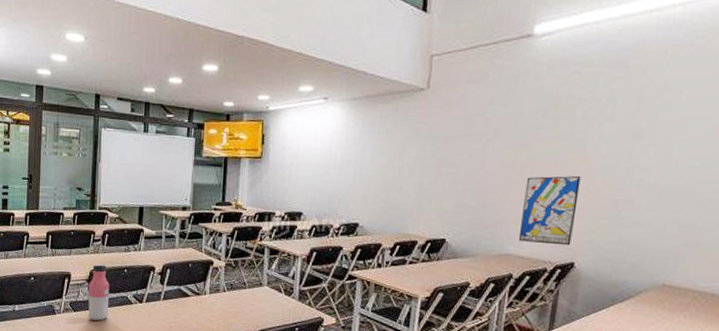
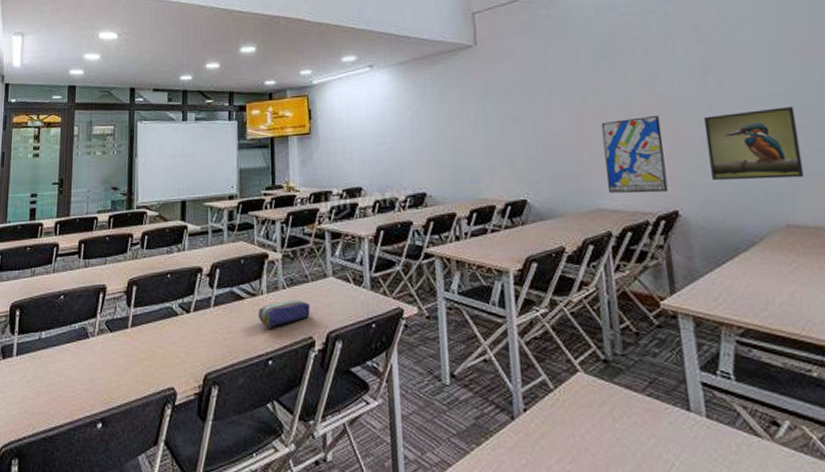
water bottle: present [88,264,110,321] -> none [127,271,151,340]
pencil case: none [200,301,245,321] -> present [258,299,310,326]
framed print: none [611,181,704,246] -> present [703,107,805,181]

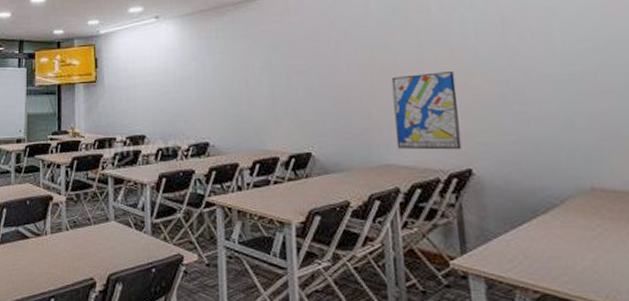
pencil case: present [258,299,310,326] -> none [41,241,92,266]
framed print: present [703,107,805,181] -> none [502,65,613,140]

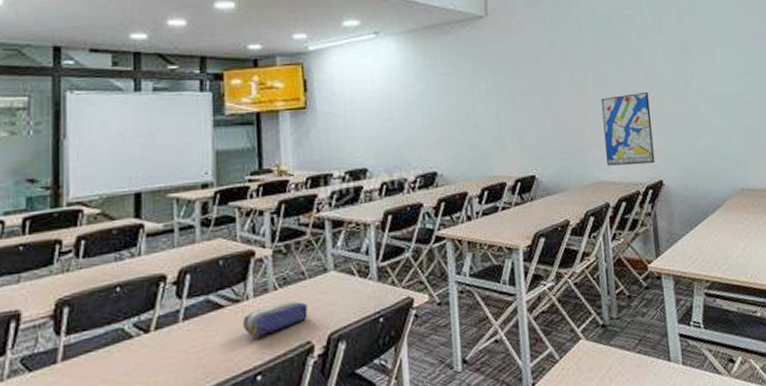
pencil case: none [41,241,92,266] -> present [242,300,308,336]

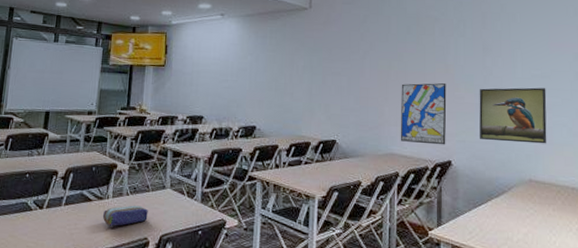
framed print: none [682,86,754,151] -> present [479,87,547,144]

